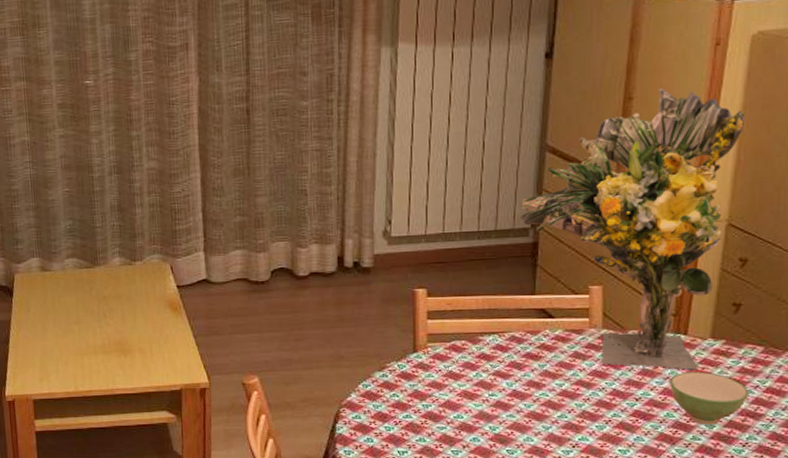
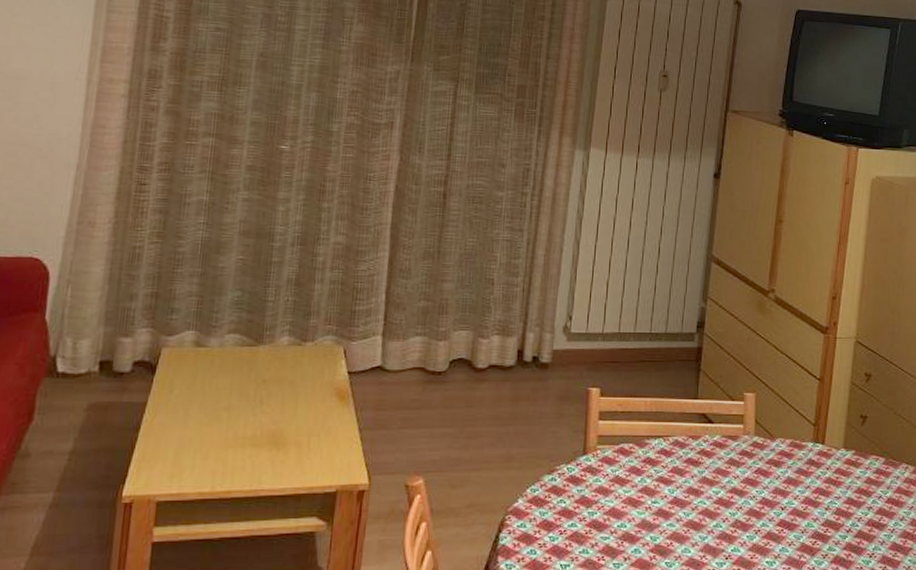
bouquet: present [521,87,745,370] -> none [688,214,868,479]
bowl: present [670,371,750,425] -> none [810,481,875,535]

